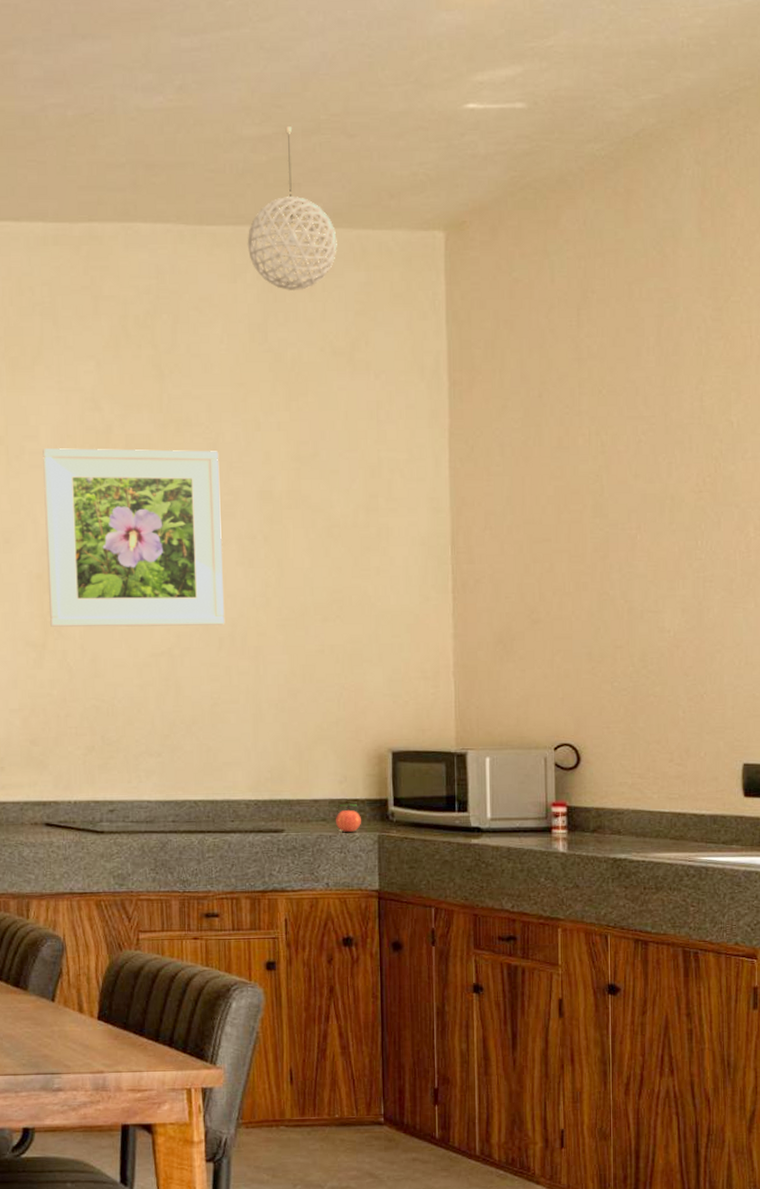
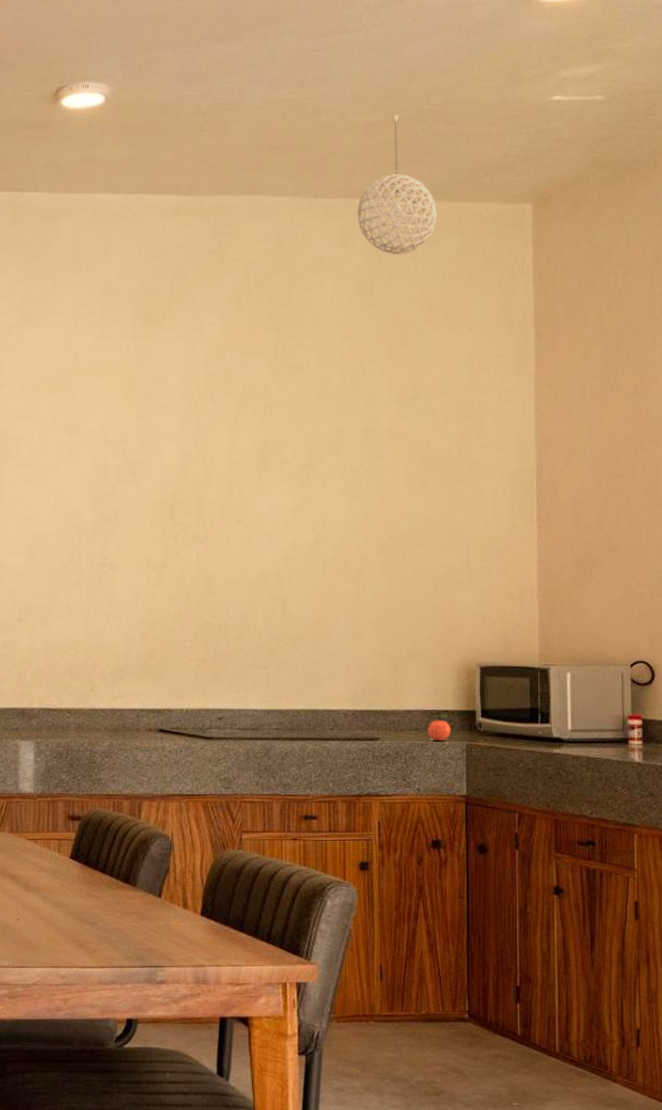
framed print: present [43,448,225,627] -> none [169,391,329,550]

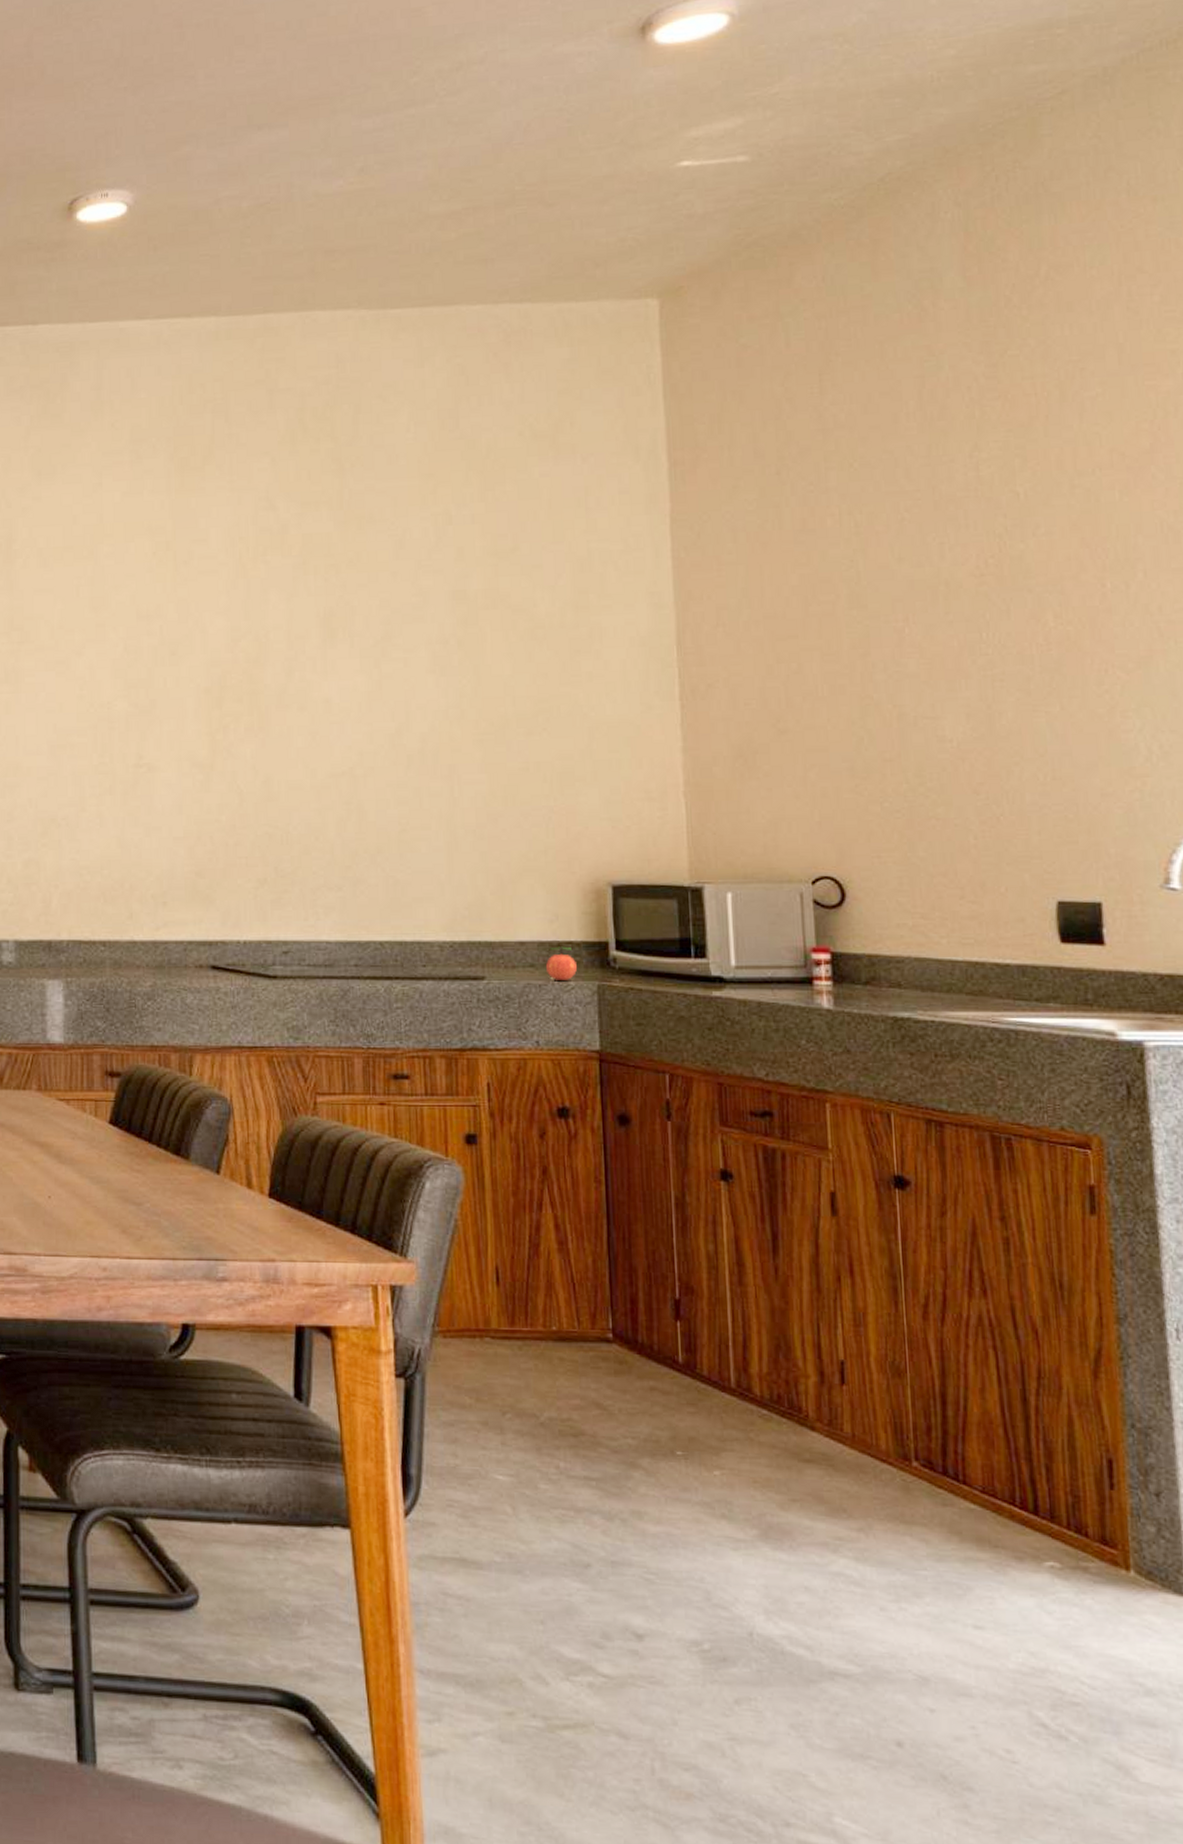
pendant light: present [357,115,437,255] -> none [435,200,536,373]

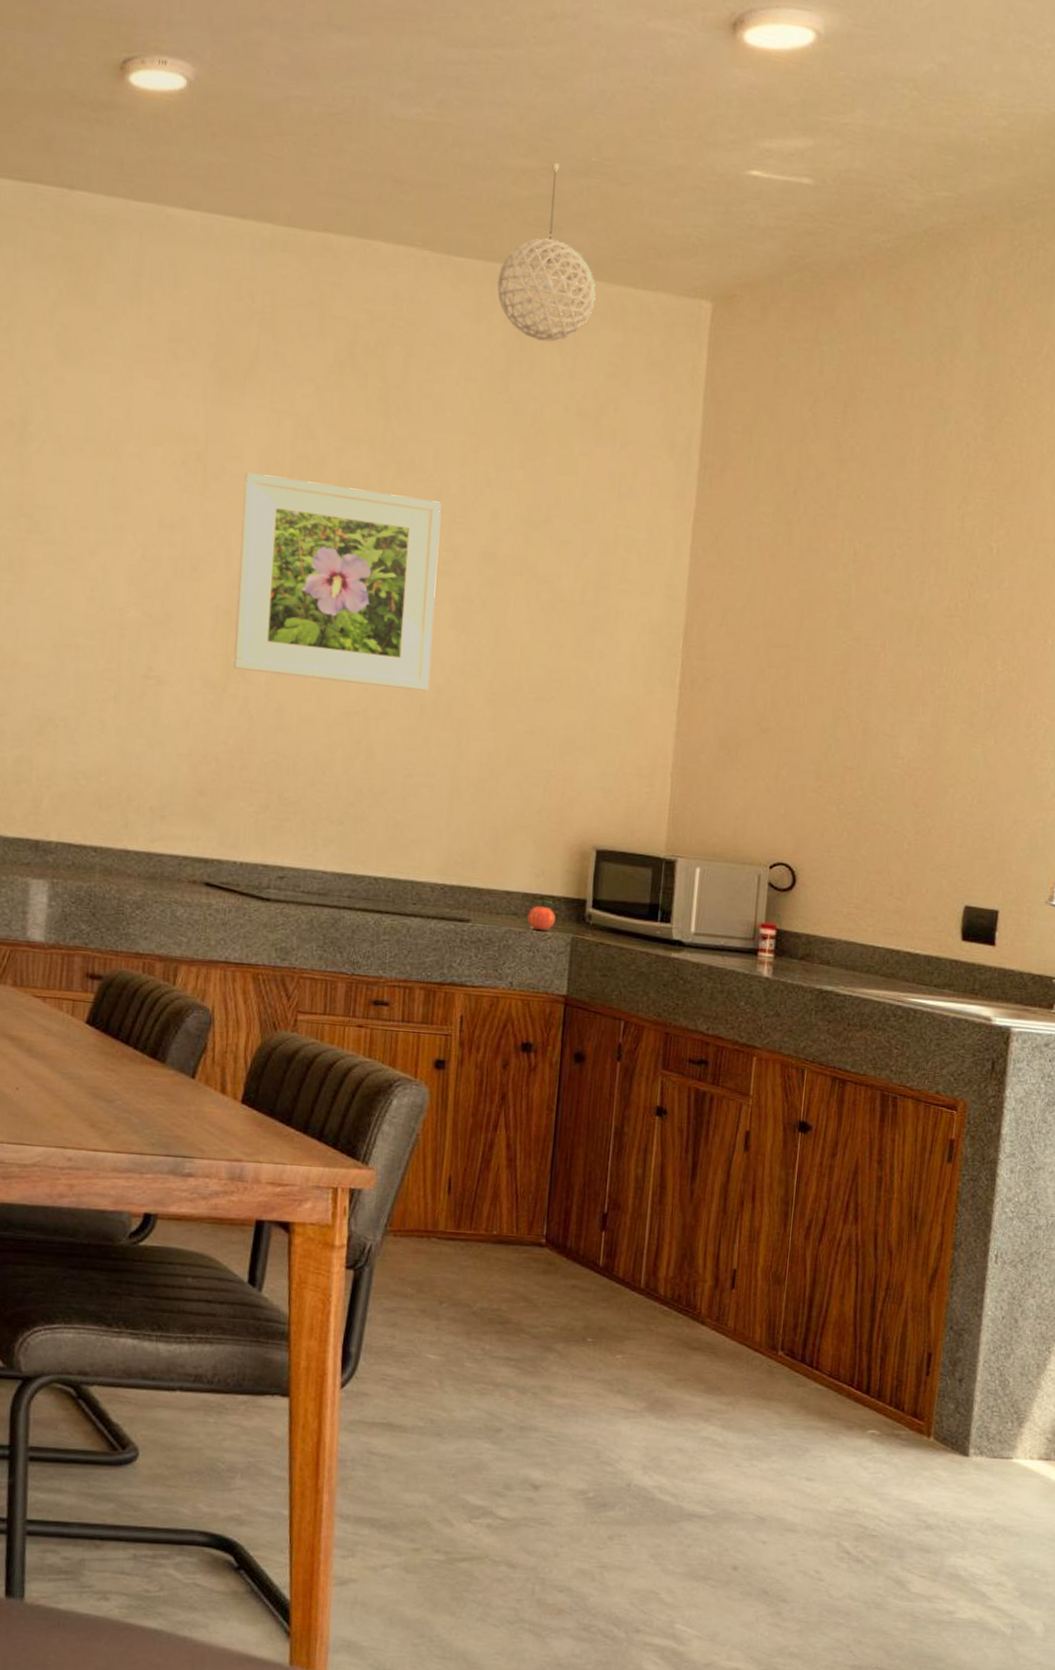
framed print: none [213,548,414,746] -> present [234,472,442,691]
pendant light: none [435,200,536,373] -> present [497,163,596,342]

